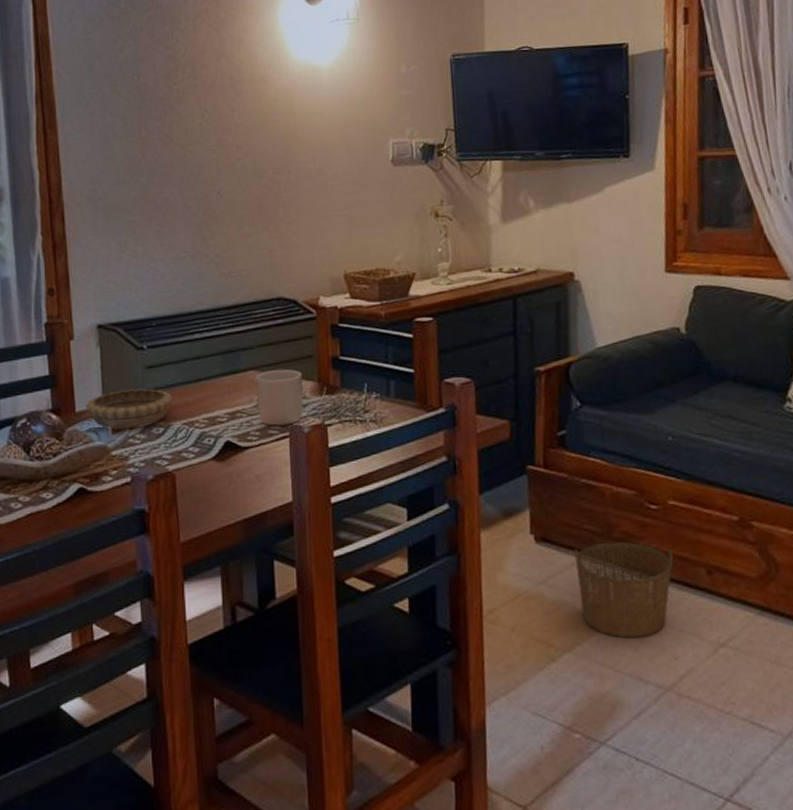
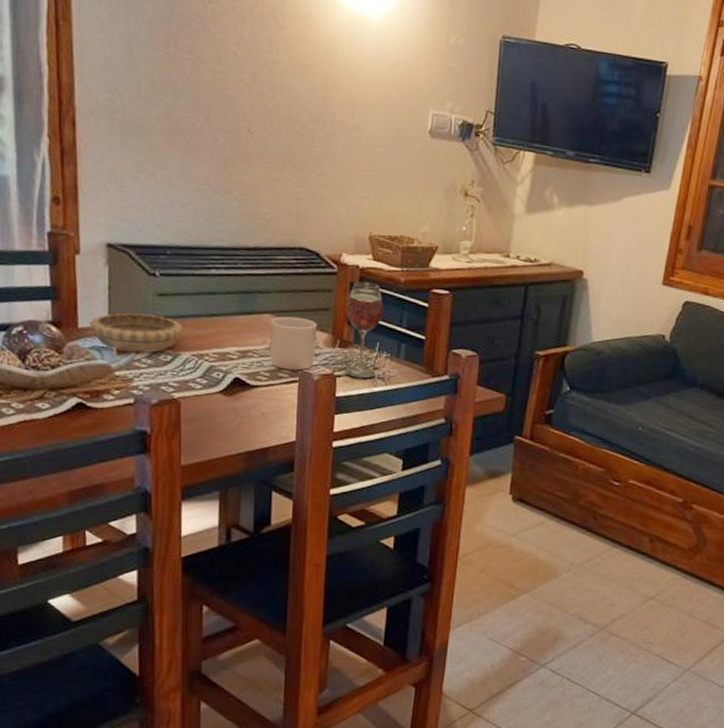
wineglass: none [329,321,367,424] -> present [345,281,384,379]
basket: present [574,541,674,639] -> none [543,507,625,587]

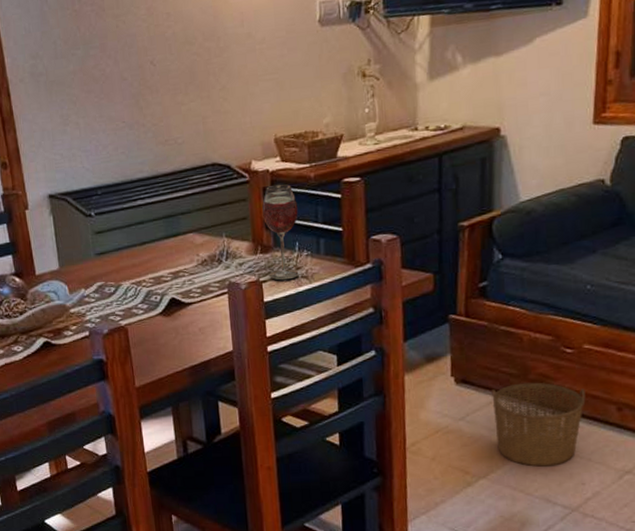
decorative bowl: present [89,313,183,352] -> none [44,252,121,289]
mug: present [270,316,317,371] -> none [195,231,240,284]
basket: none [543,507,625,587] -> present [491,382,586,467]

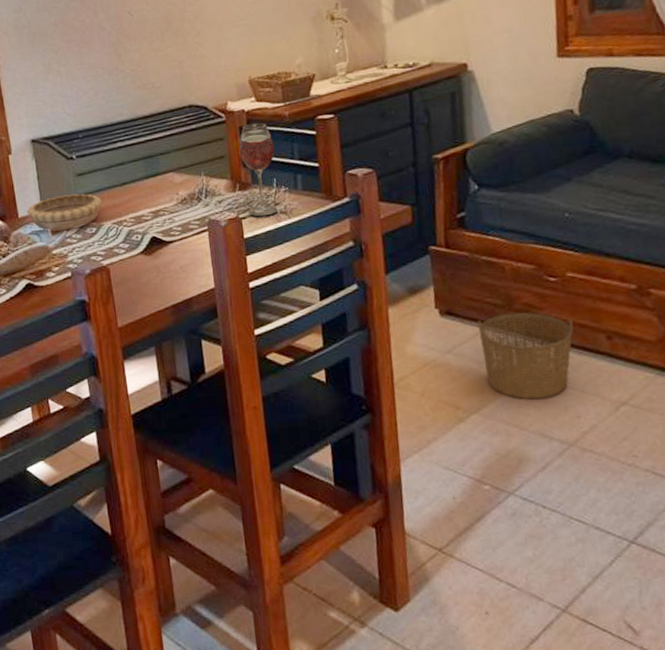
decorative bowl: none [44,252,121,289] -> present [27,193,102,231]

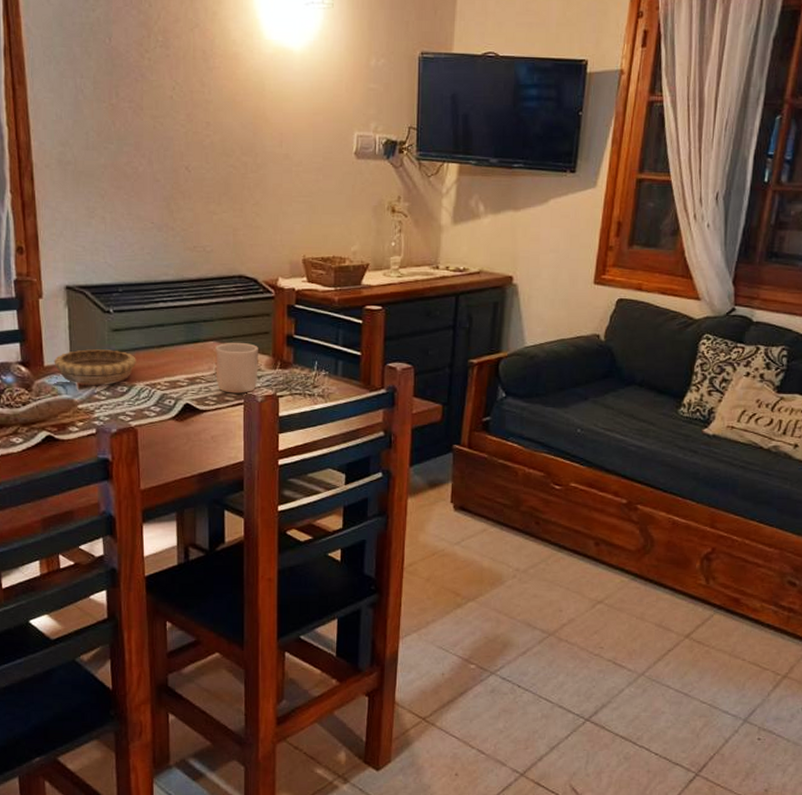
mug: none [174,169,219,222] -> present [216,342,258,394]
wineglass: present [239,123,278,217] -> none [285,303,320,397]
basket: present [477,312,574,400] -> none [486,514,569,593]

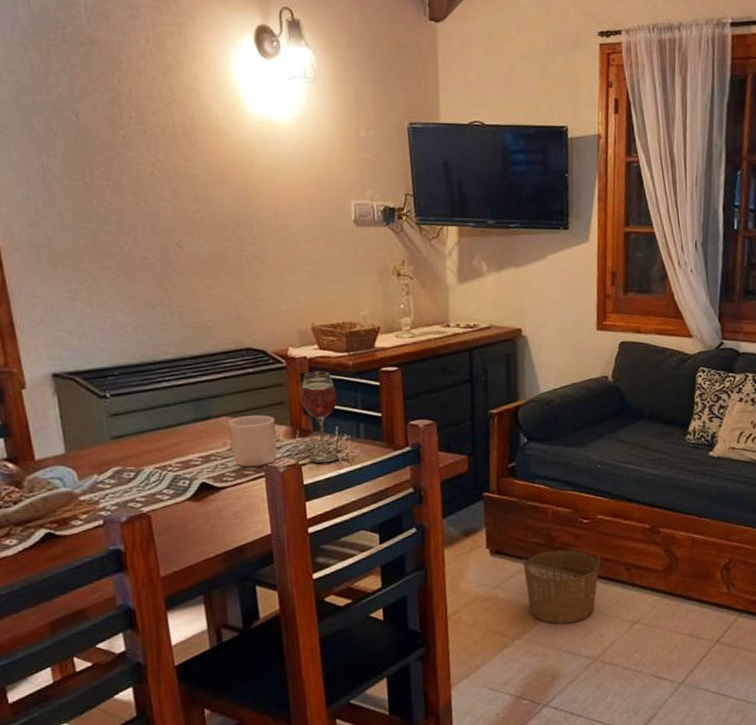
decorative bowl: present [54,349,136,385] -> none [46,435,142,475]
wineglass: none [285,303,320,397] -> present [300,371,339,464]
basket: none [486,514,569,593] -> present [522,549,601,625]

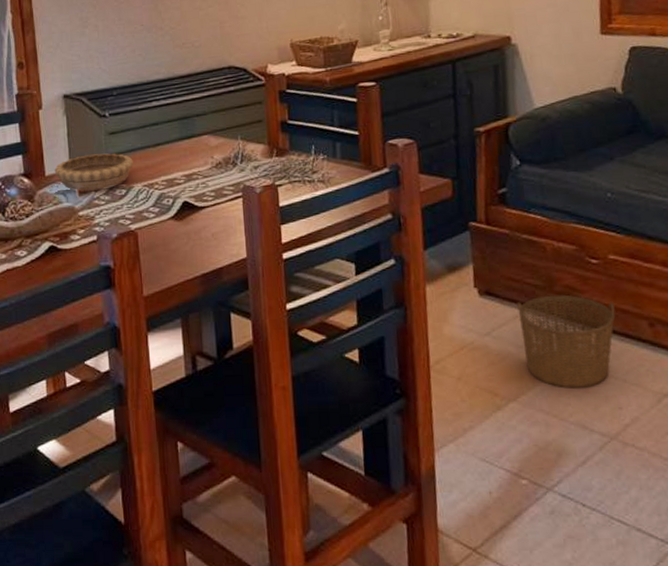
decorative bowl: none [46,435,142,475] -> present [54,153,133,191]
mug: present [228,415,278,467] -> none [210,133,255,187]
wineglass: present [300,371,339,464] -> none [278,87,315,185]

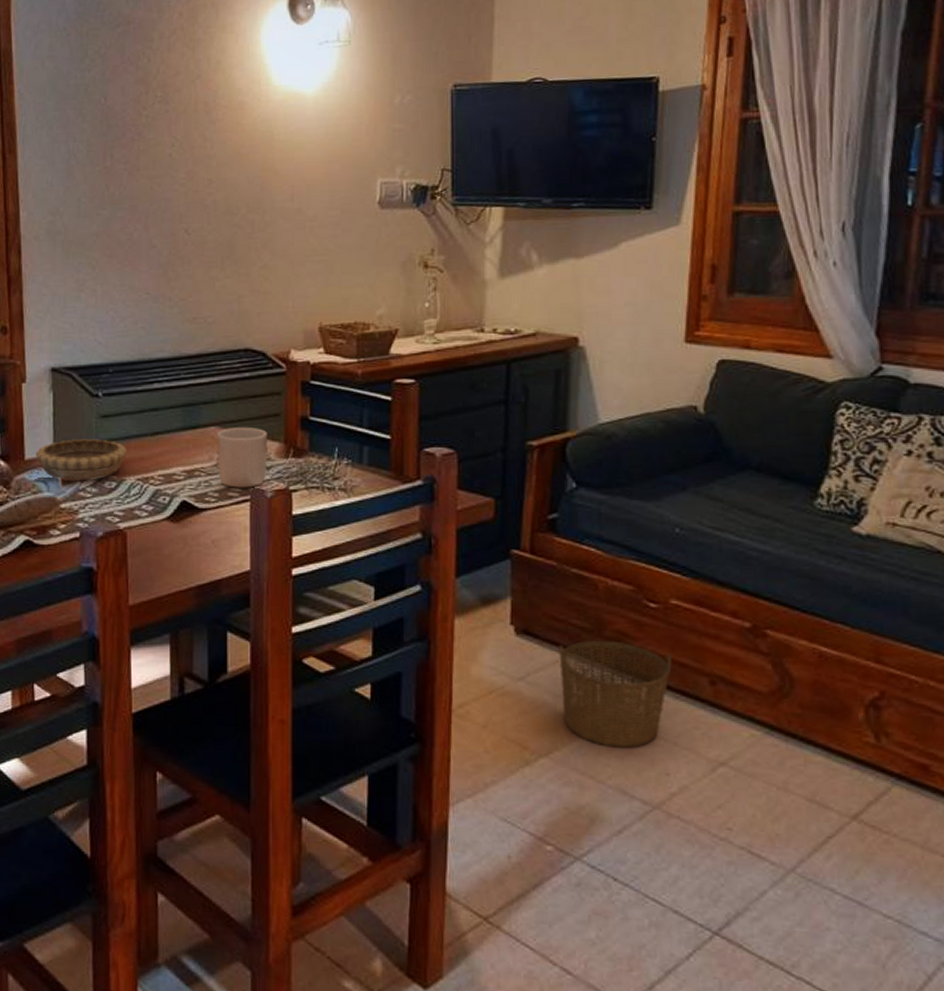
mug: none [210,133,255,187] -> present [217,426,267,488]

